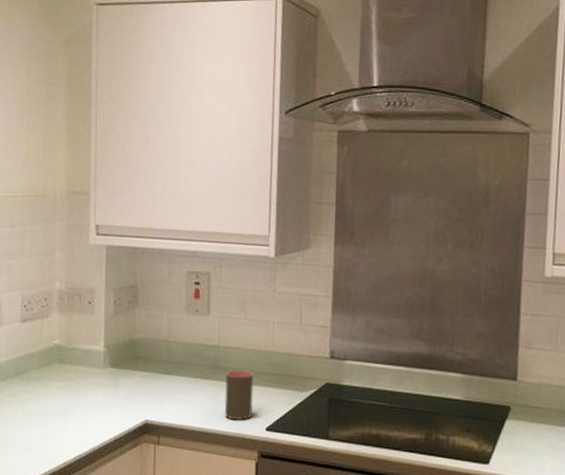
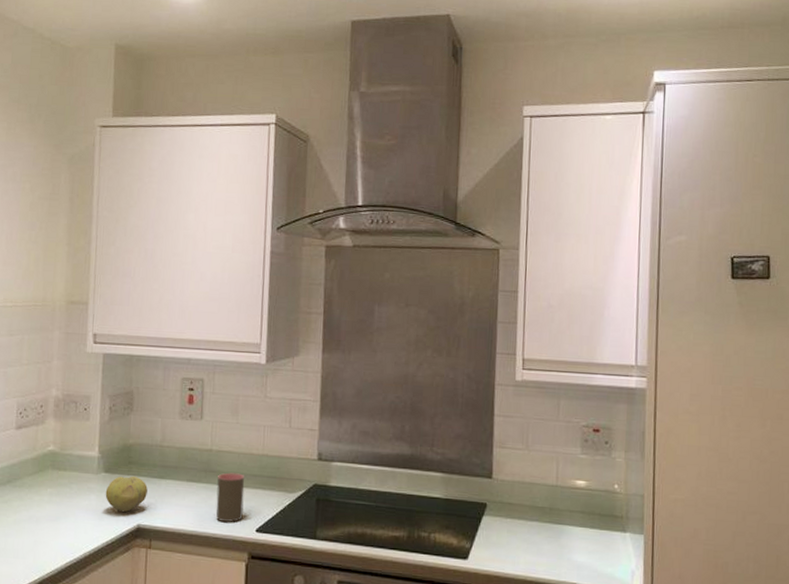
fruit: none [112,371,155,407] -> present [105,476,148,512]

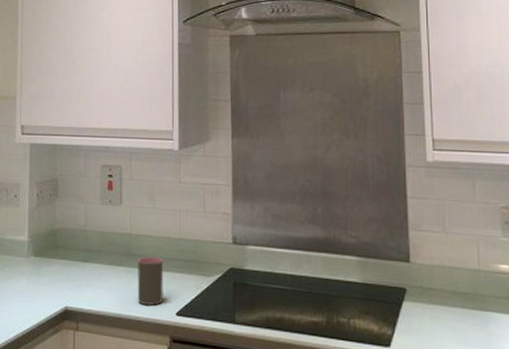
fruit: present [105,476,148,512] -> none [35,259,73,294]

